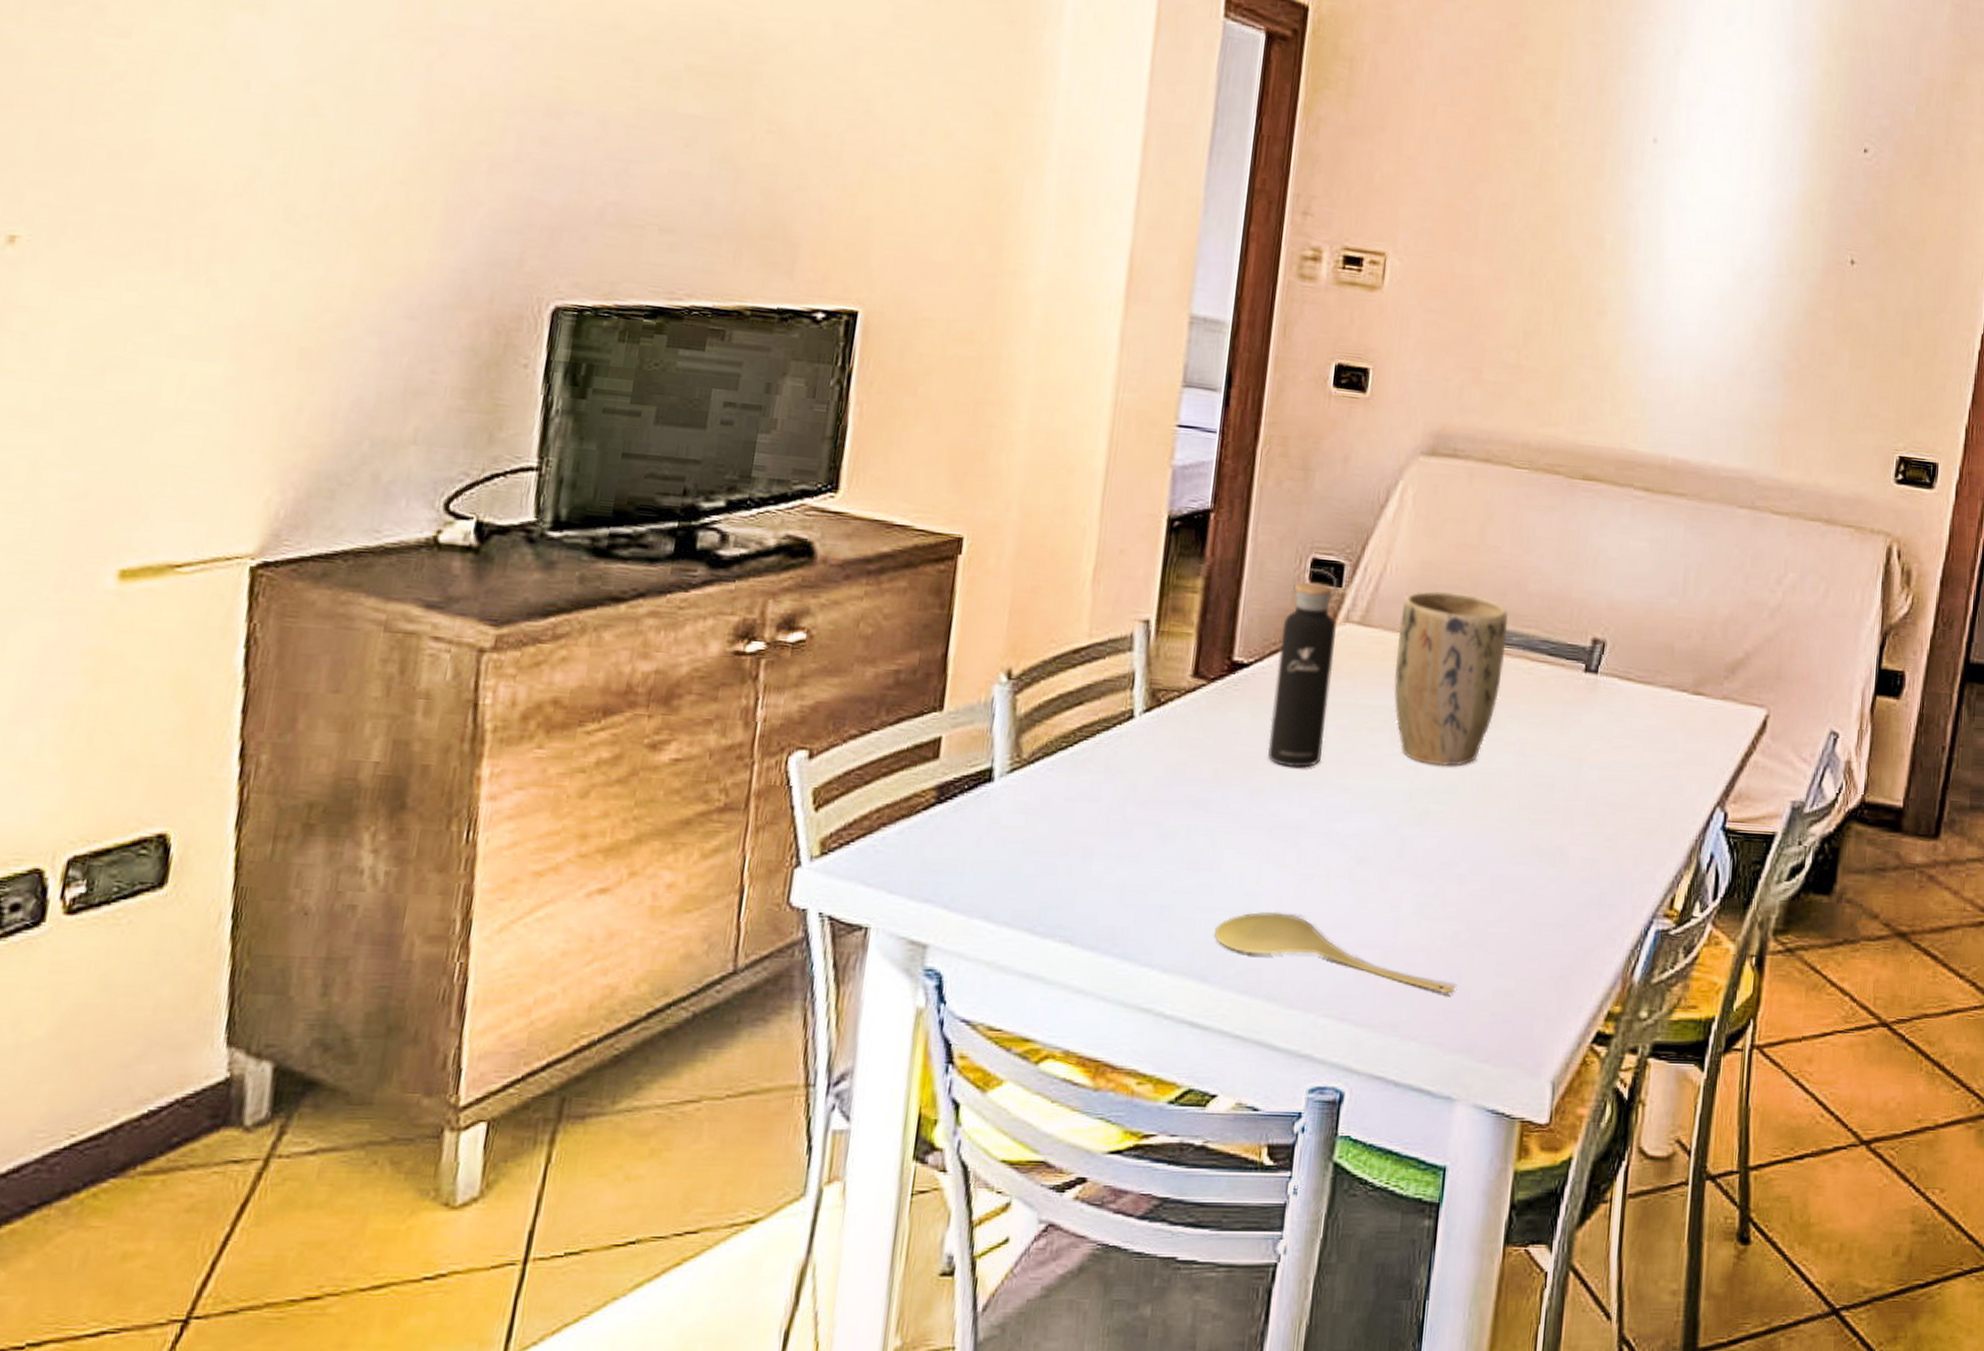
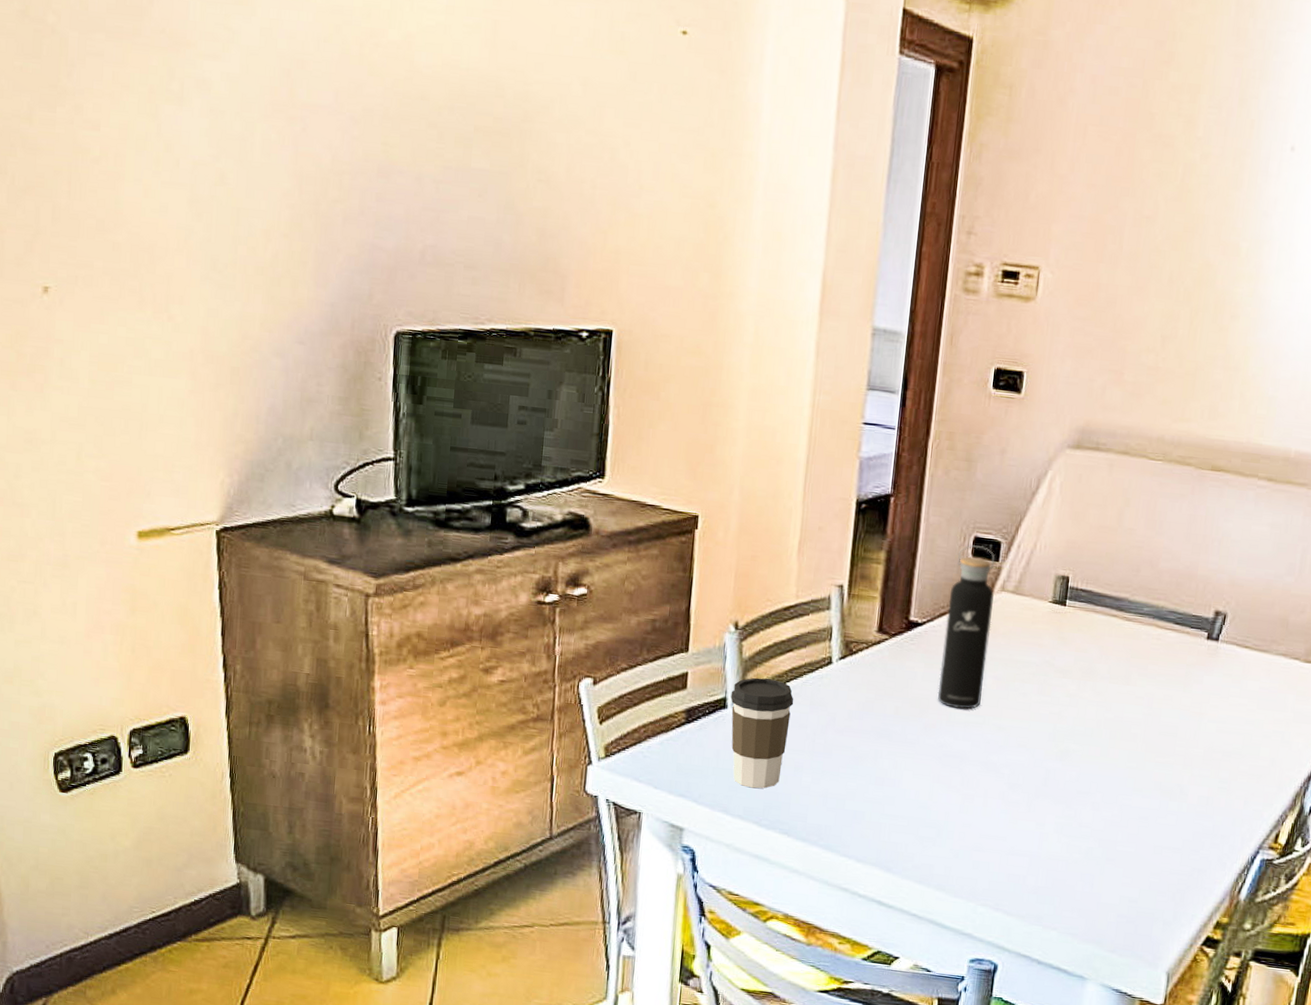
coffee cup: none [998,740,1084,885] -> present [730,677,794,789]
spoon: present [1213,911,1455,994] -> none [895,821,1088,897]
plant pot: present [1394,591,1508,767] -> none [1041,566,1141,714]

